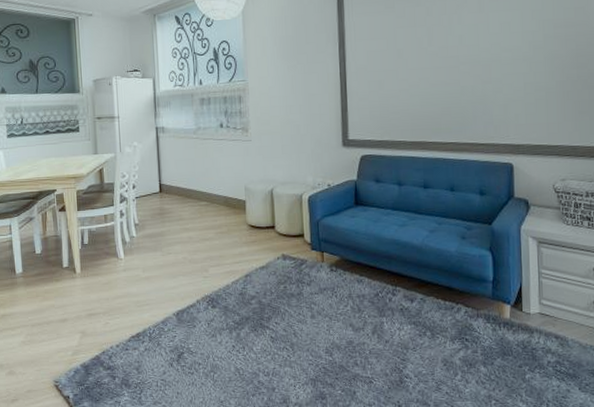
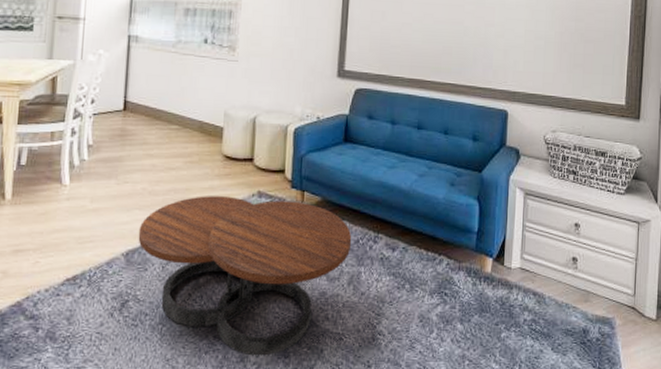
coffee table: none [184,260,372,398] -> present [138,196,352,356]

